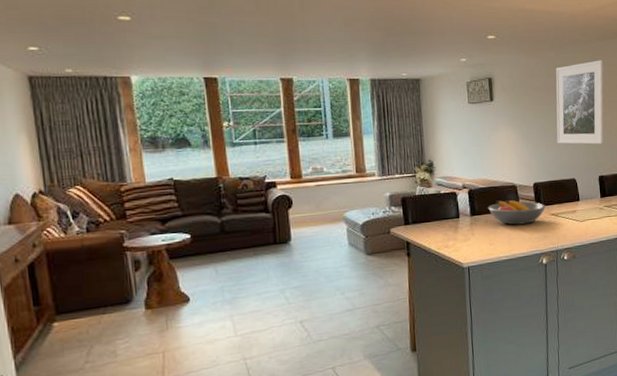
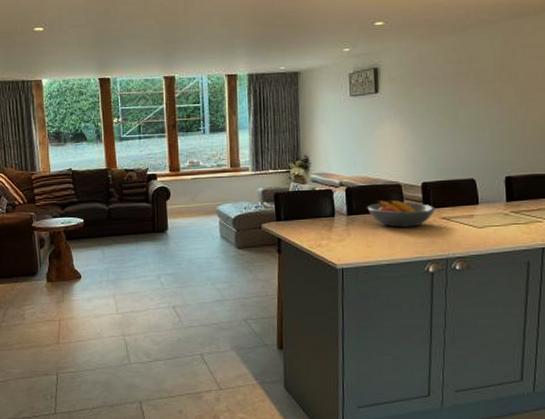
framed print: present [556,60,604,145] -> none [453,41,518,140]

